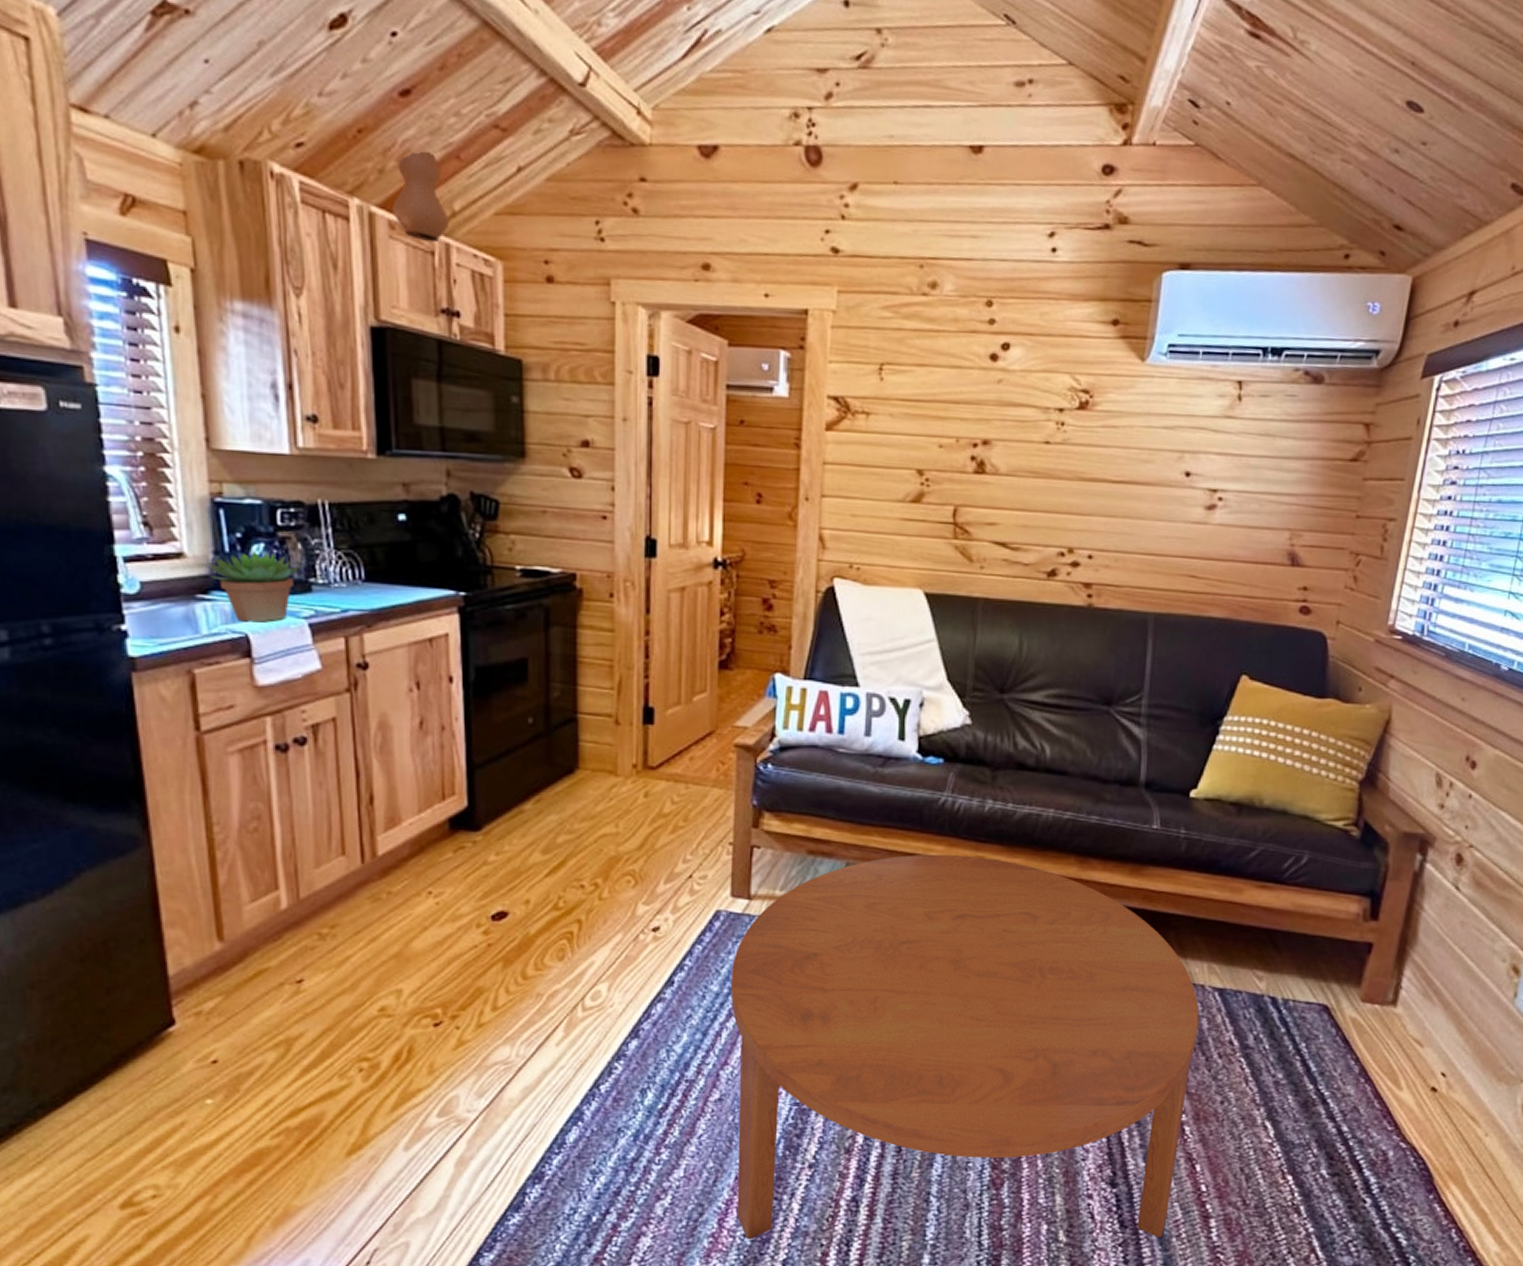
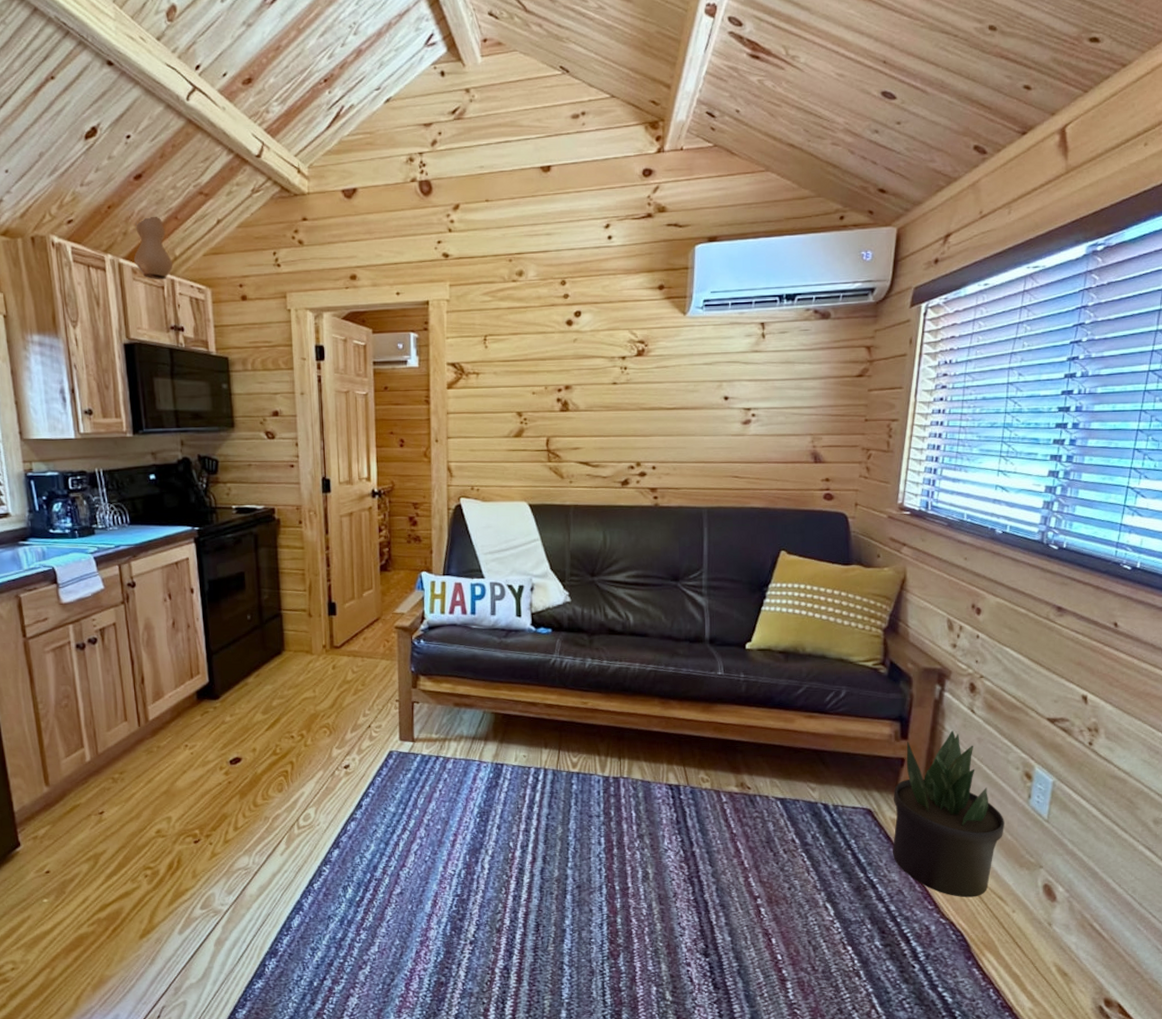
succulent plant: present [207,551,299,623] -> none [24,508,85,559]
coffee table: present [731,854,1199,1239] -> none [403,701,766,999]
planter: none [1350,911,1484,1117] -> present [893,730,1004,898]

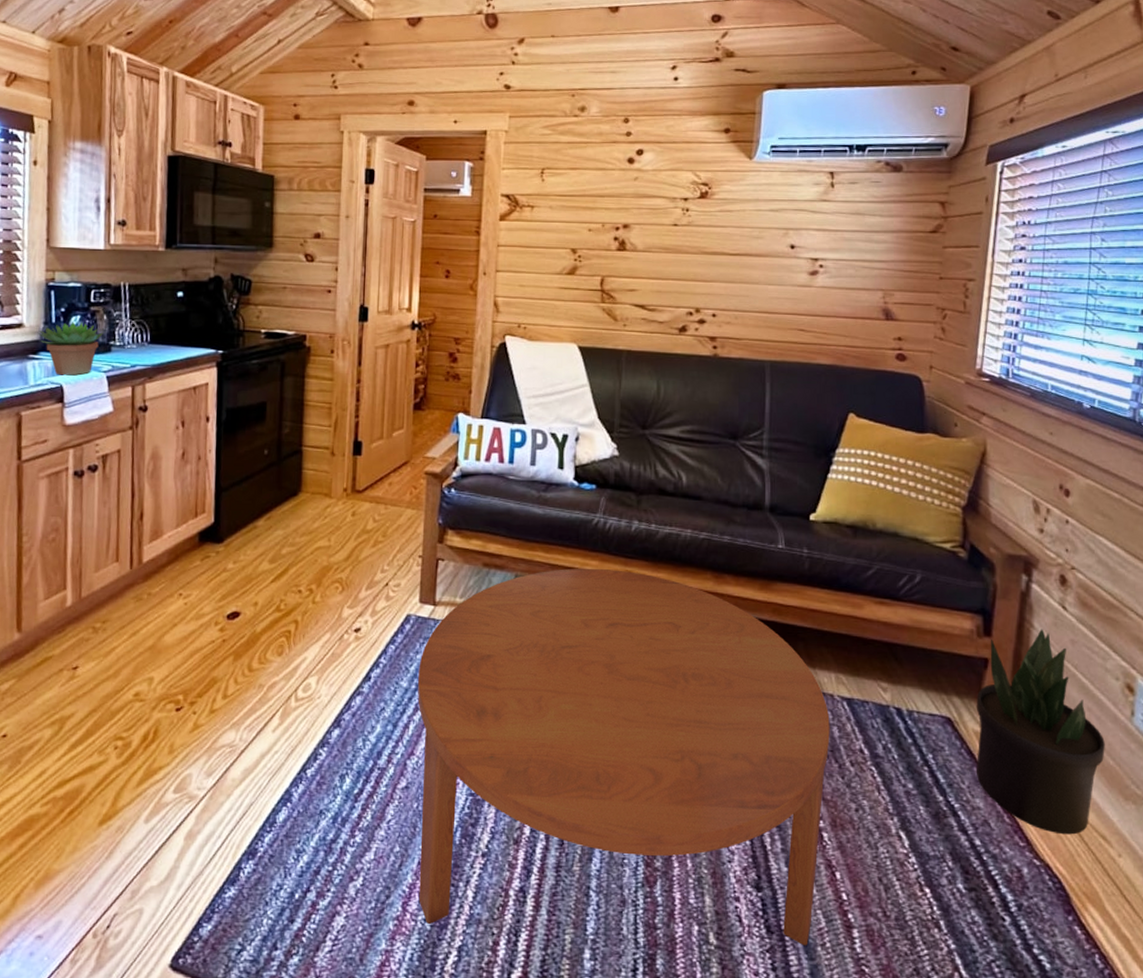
succulent plant: none [24,508,85,559] -> present [38,322,103,376]
vase: present [134,216,173,280] -> none [189,33,228,95]
coffee table: none [403,701,766,999] -> present [418,568,830,946]

